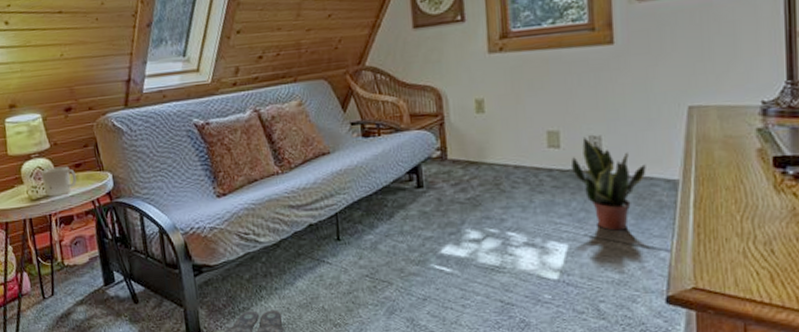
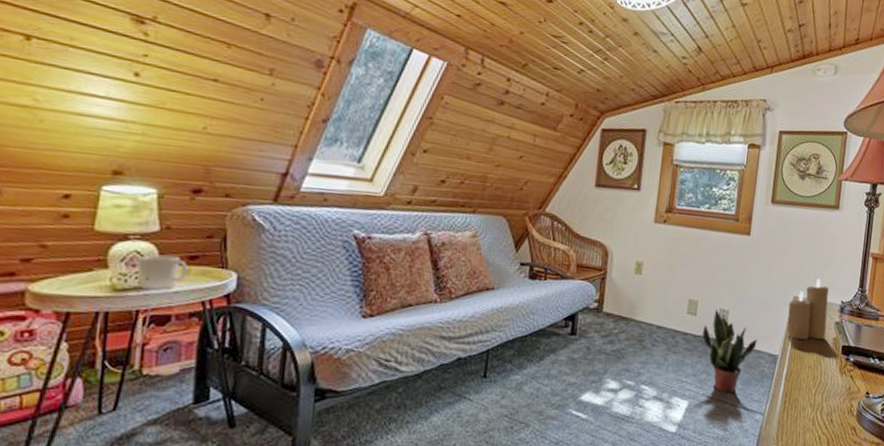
candle: none [682,78,745,157] -> present [786,278,829,340]

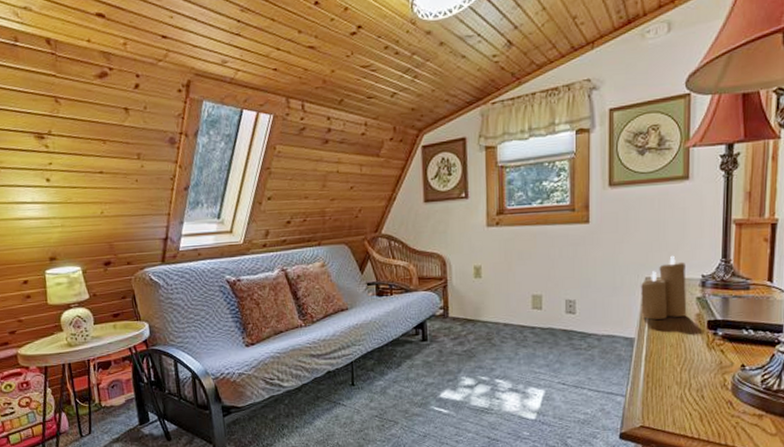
mug: present [137,254,189,290] -> none [81,315,115,344]
potted plant: present [702,309,757,393] -> none [550,300,610,379]

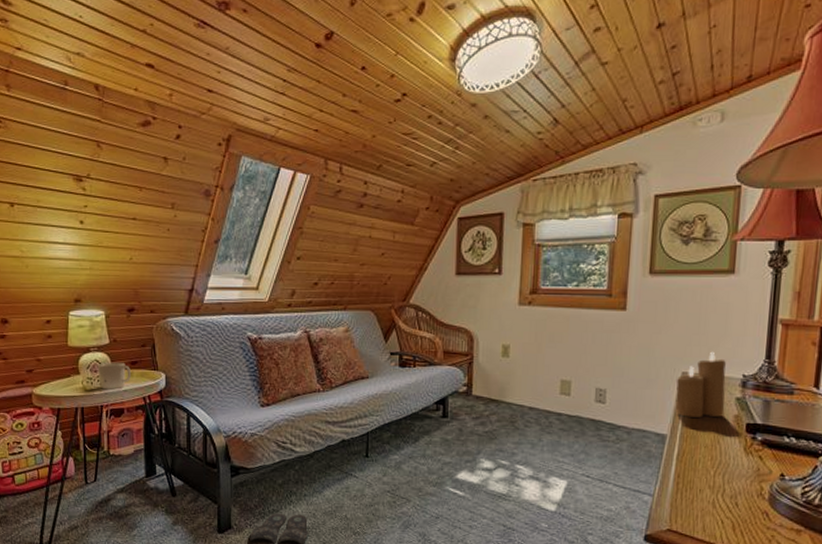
mug: none [81,315,115,344] -> present [98,362,132,390]

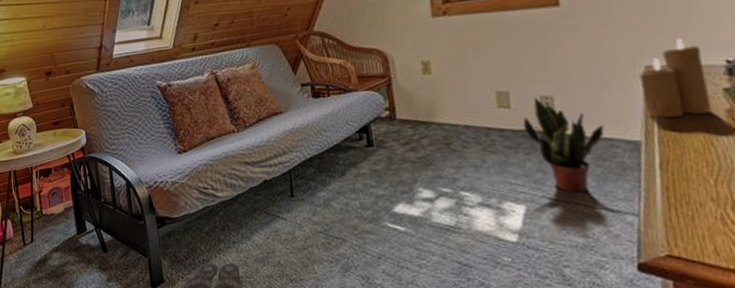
mug: present [98,362,132,390] -> none [25,123,55,151]
potted plant: none [577,388,641,474] -> present [523,97,604,193]

